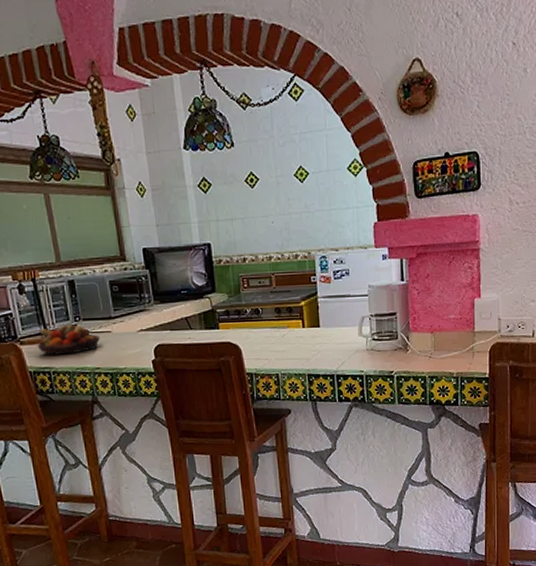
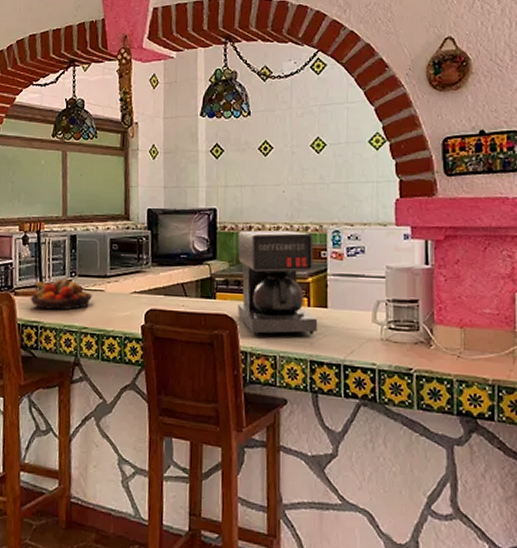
coffee maker: none [233,259,313,359] -> present [238,230,318,337]

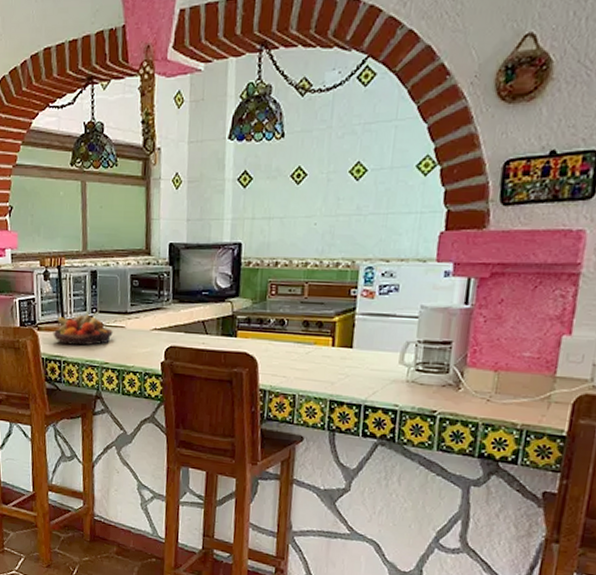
coffee maker: present [238,230,318,337] -> none [259,266,344,376]

